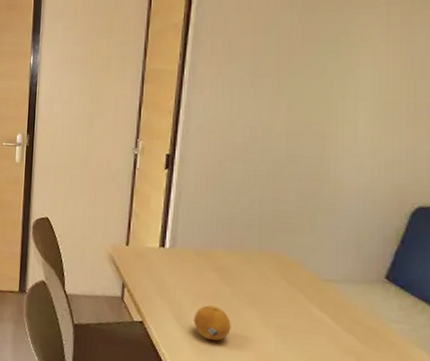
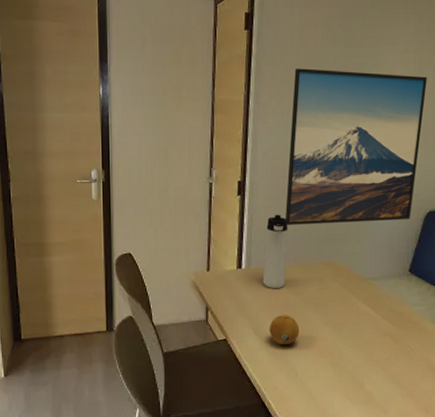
thermos bottle: none [188,192,223,276] -> present [262,214,288,289]
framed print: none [220,36,421,215] -> present [285,68,428,225]

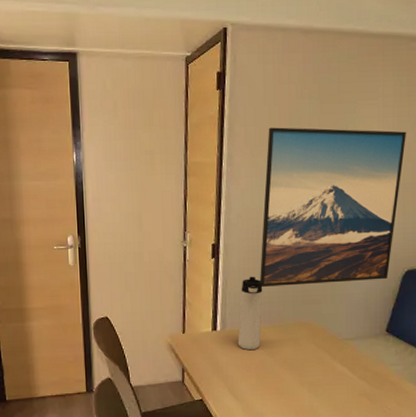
fruit: present [269,315,299,345] -> none [245,375,275,404]

